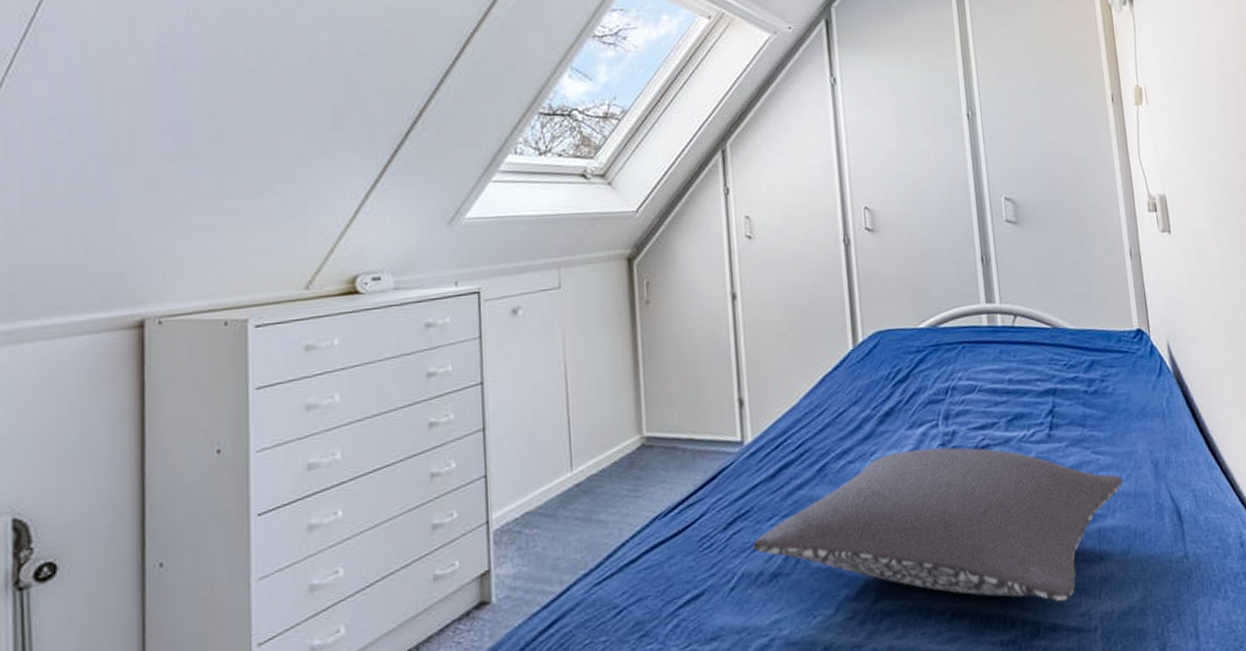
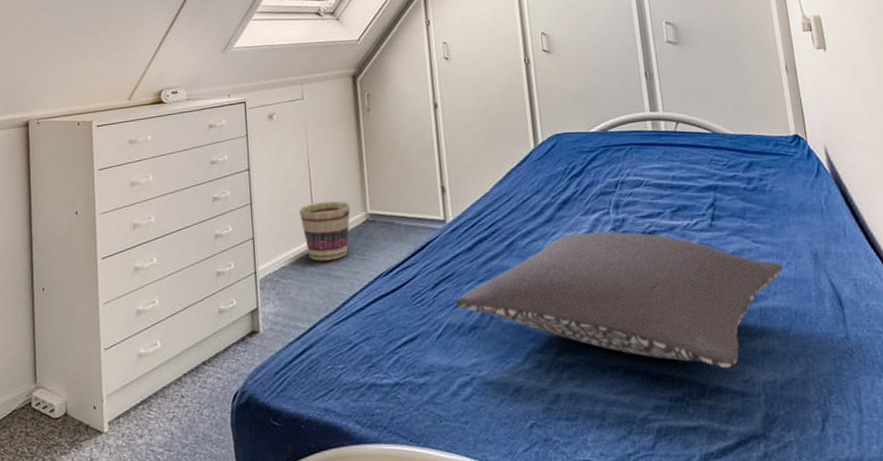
basket: none [551,421,621,502] -> present [299,200,351,261]

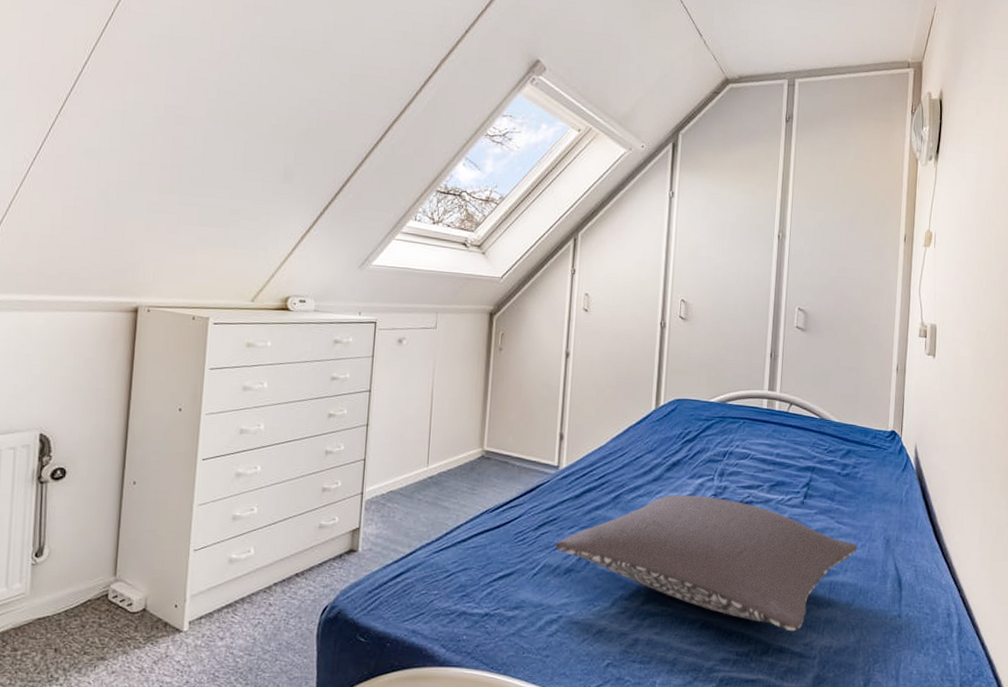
basket: present [299,200,351,261] -> none [415,432,468,491]

